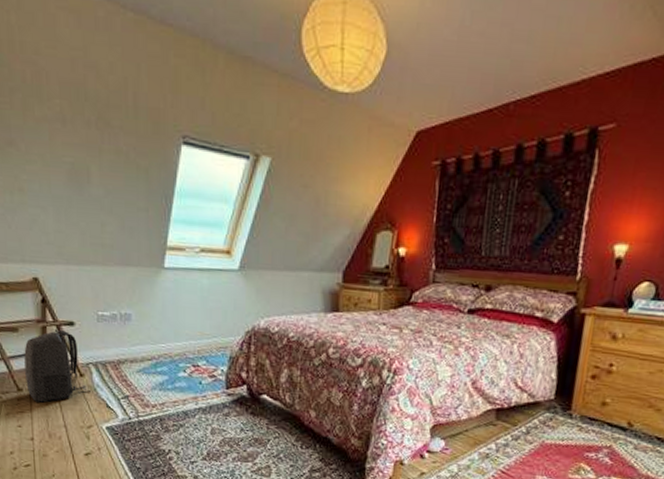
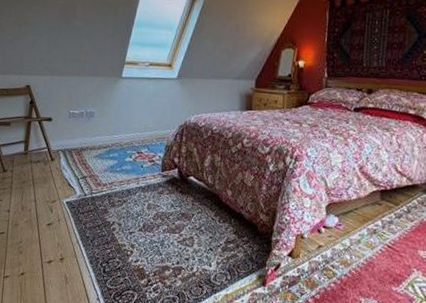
backpack: present [24,329,92,403] -> none [10,123,59,181]

